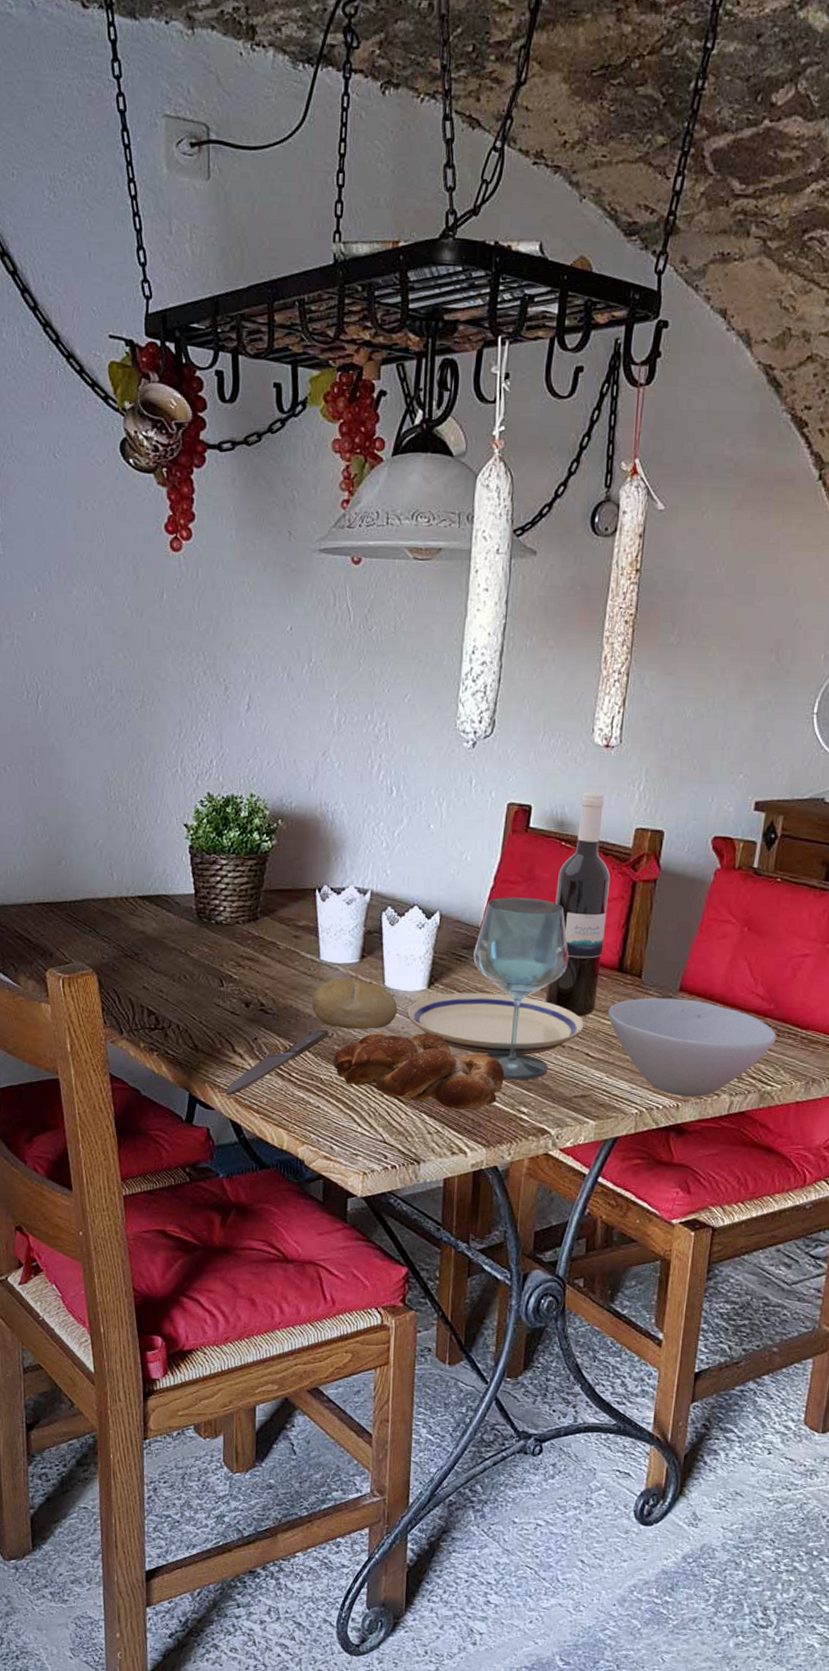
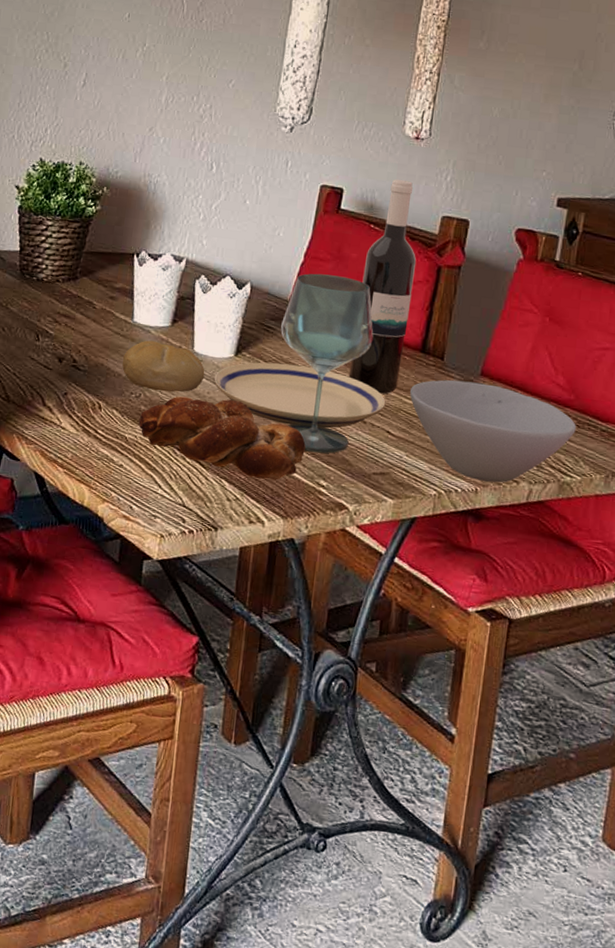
kitchen knife: present [226,1029,329,1095] -> none [32,388,137,447]

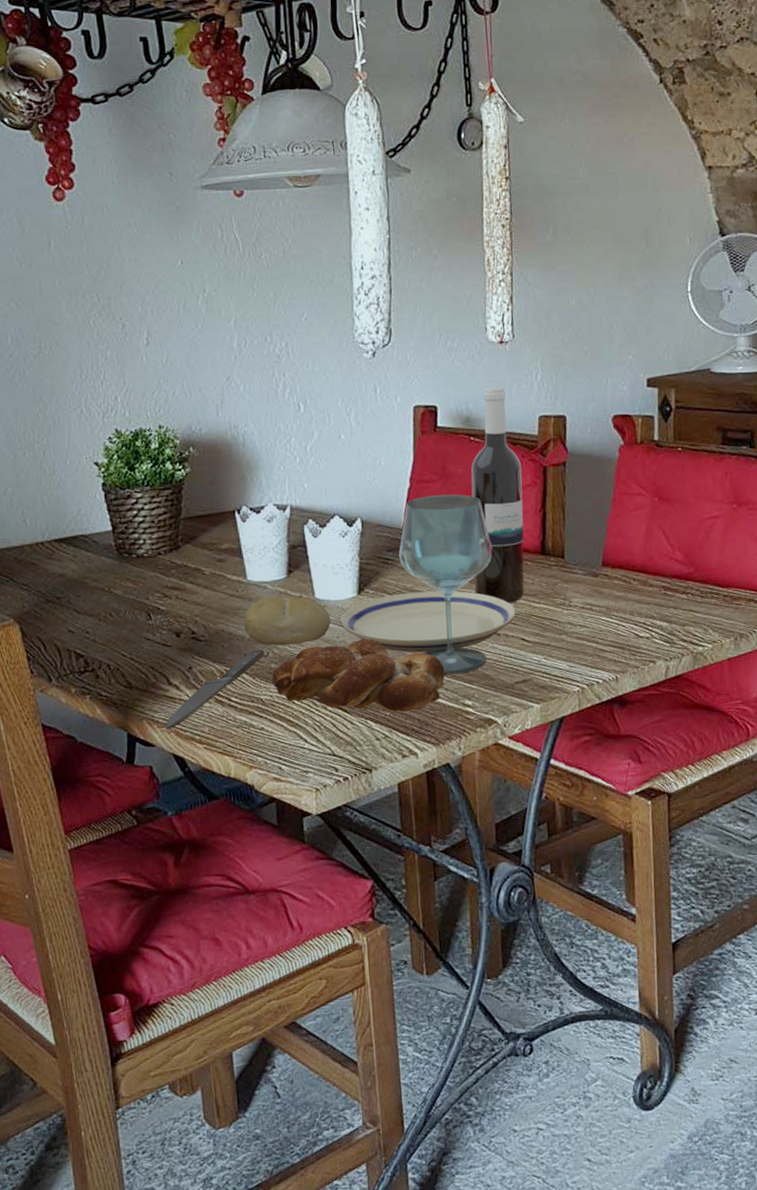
kitchen knife: none [32,388,137,447] -> present [165,649,265,729]
bowl: present [410,380,576,483] -> none [537,573,700,668]

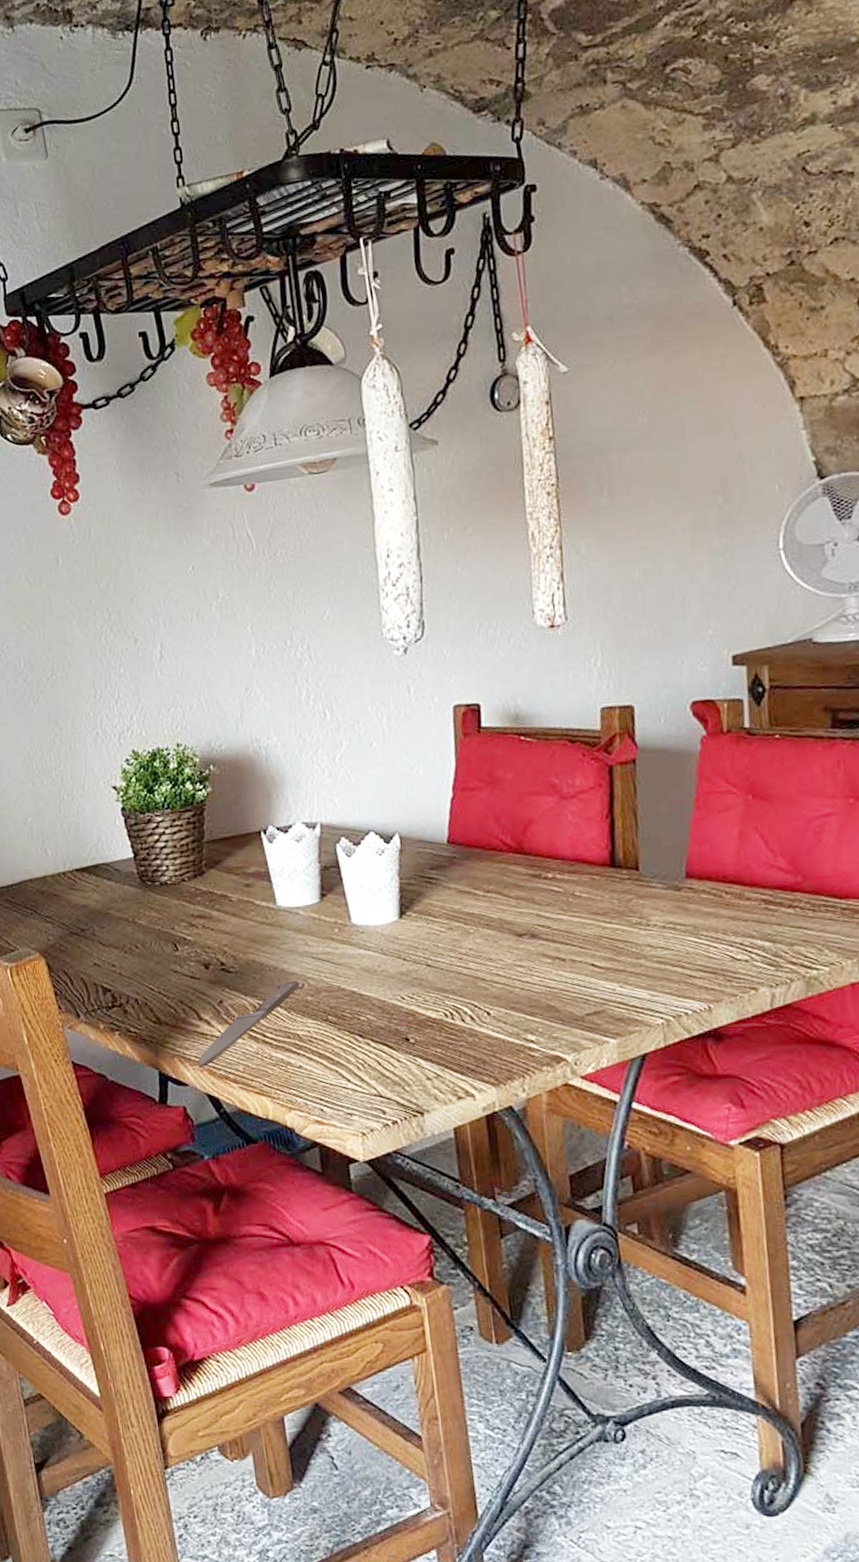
bread roll: present [243,596,331,646] -> none [275,922,371,977]
bread loaf: present [271,638,445,712] -> none [308,967,503,1048]
plate: present [341,590,516,653] -> none [381,911,583,982]
wine glass: present [399,494,493,675] -> none [443,802,553,1007]
wine bottle: present [471,386,524,604] -> none [523,677,592,924]

